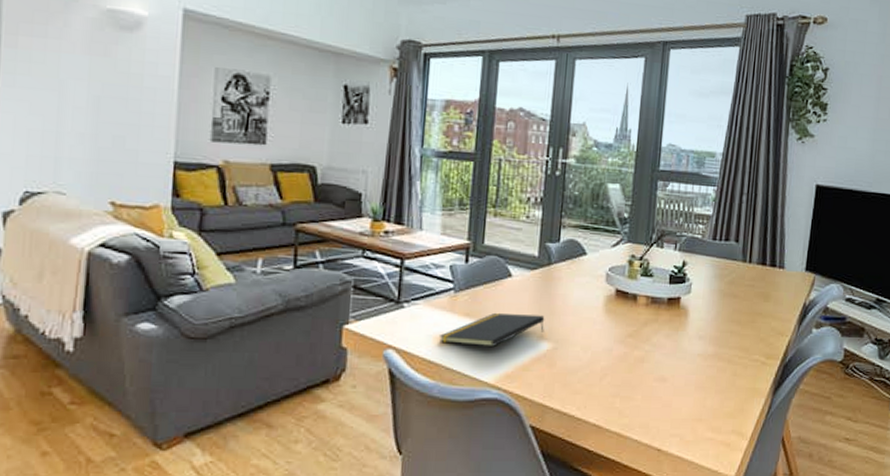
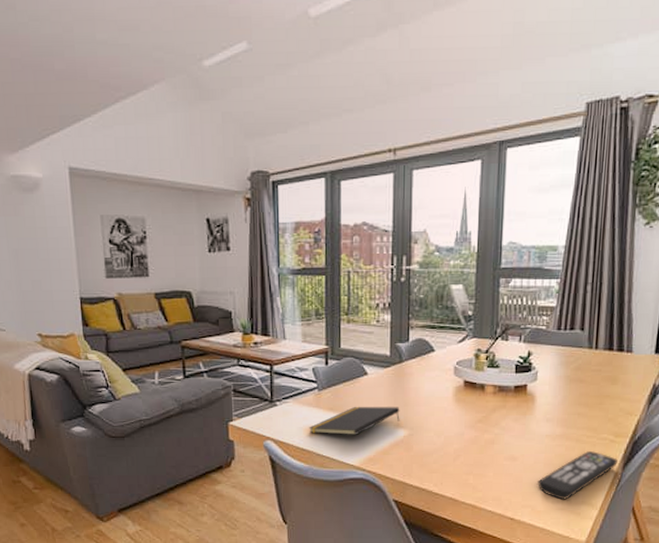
remote control: none [686,374,769,428] -> present [536,451,618,500]

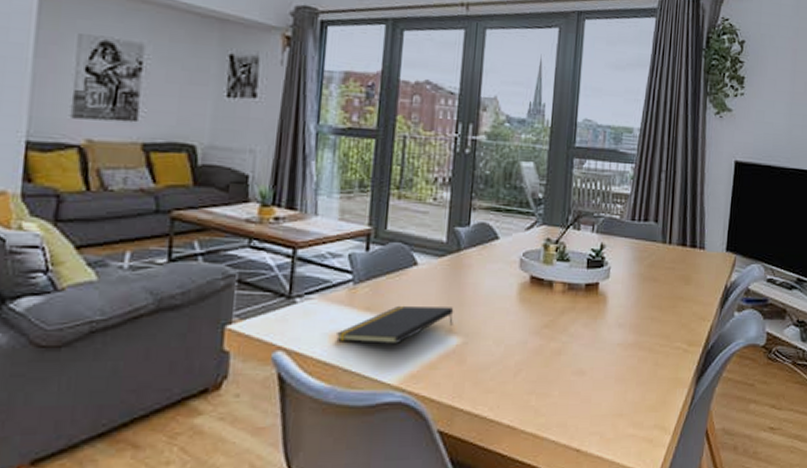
remote control: present [536,451,618,500] -> none [606,363,691,424]

